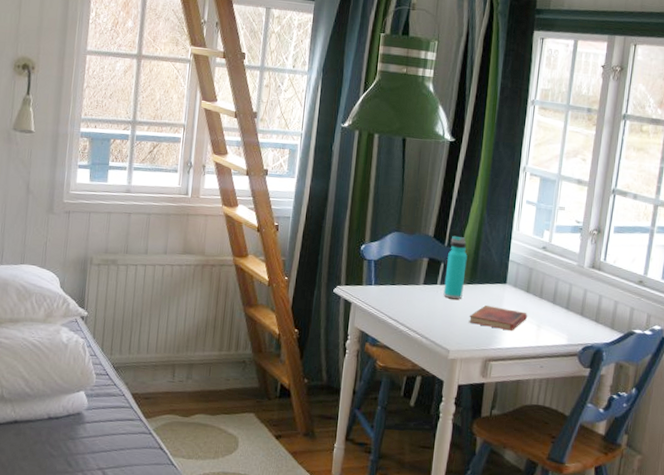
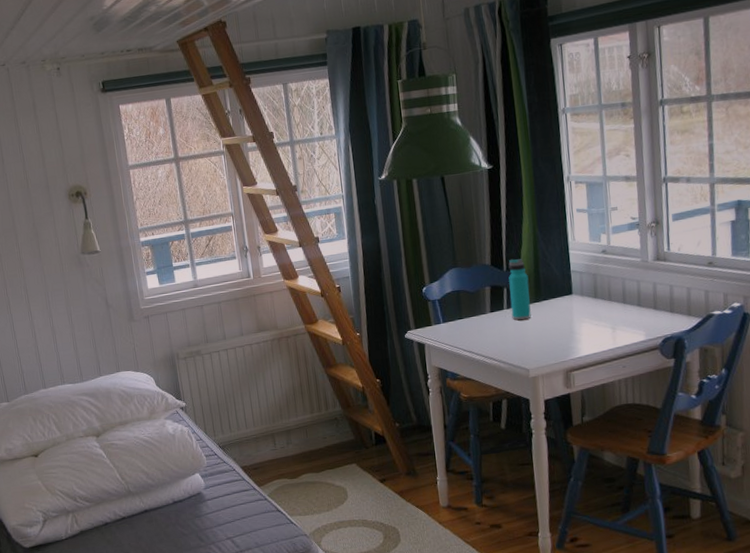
diary: present [468,305,528,331] -> none [542,317,601,340]

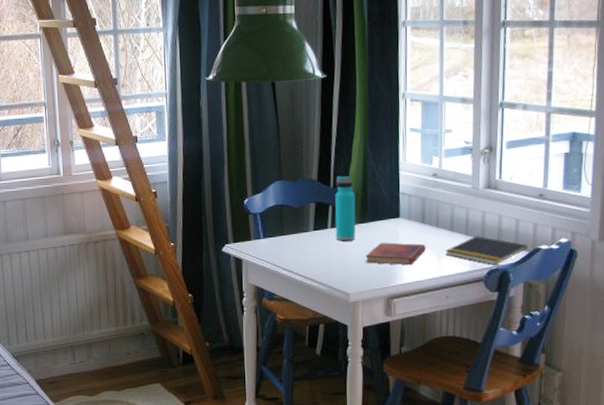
diary: none [542,317,601,340] -> present [365,242,426,266]
notepad: none [619,306,701,333] -> present [445,236,527,265]

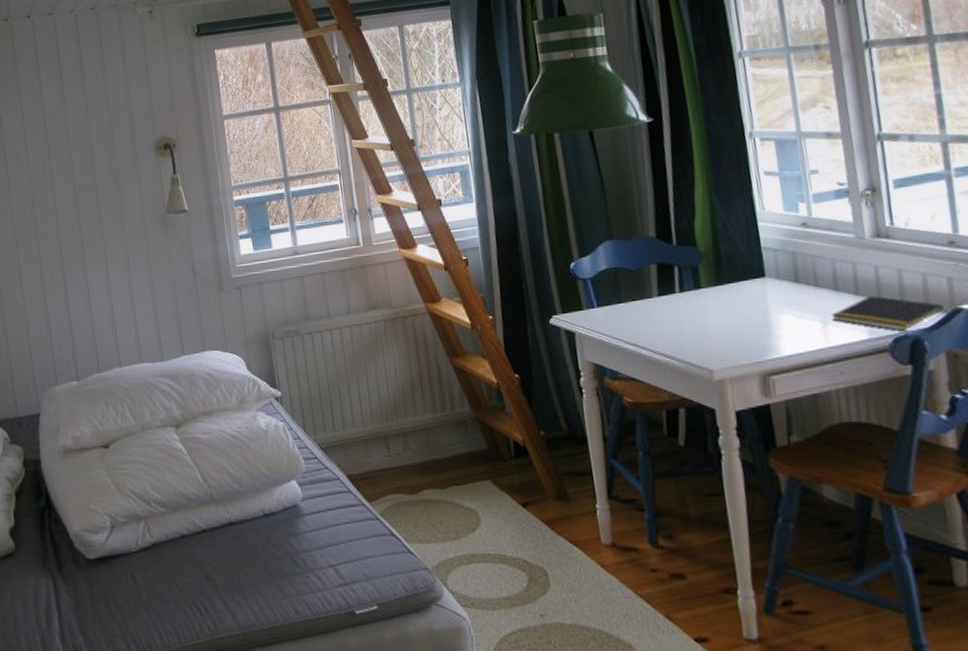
water bottle: present [335,175,356,241] -> none [679,230,712,308]
diary: present [365,242,426,266] -> none [728,307,806,335]

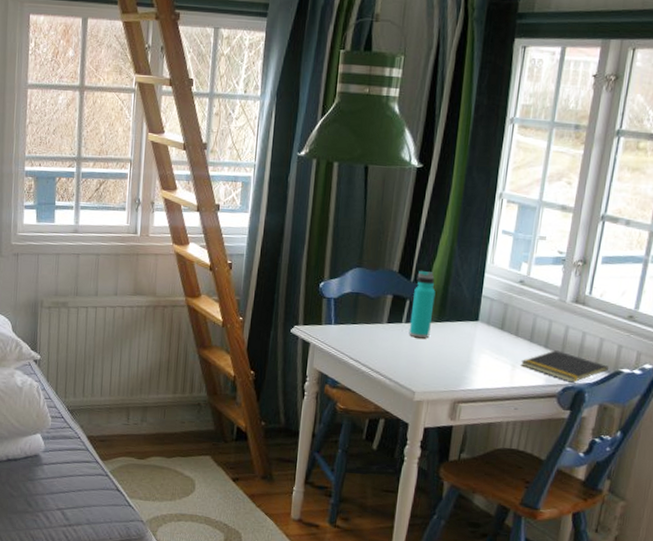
water bottle: none [679,230,712,308] -> present [408,270,436,339]

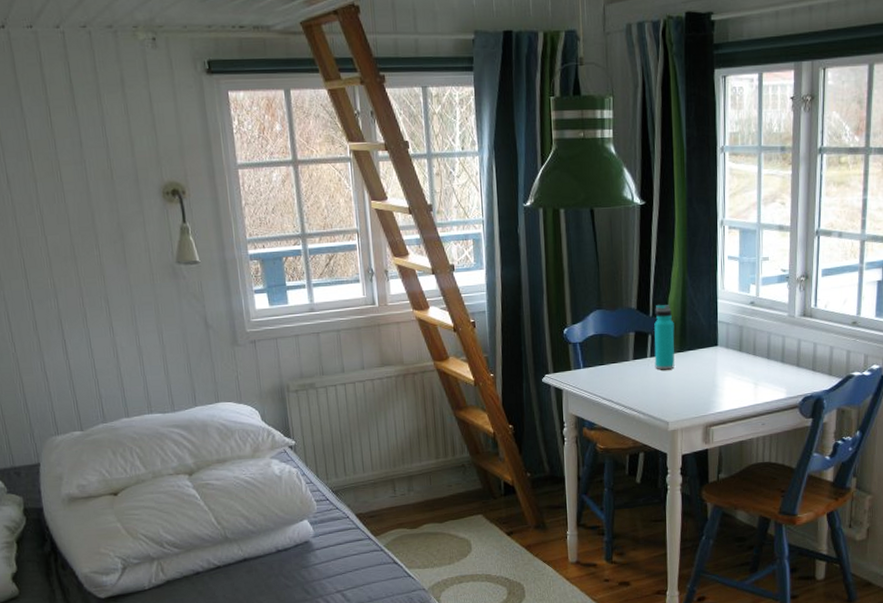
notepad: present [521,350,609,383] -> none [762,363,841,392]

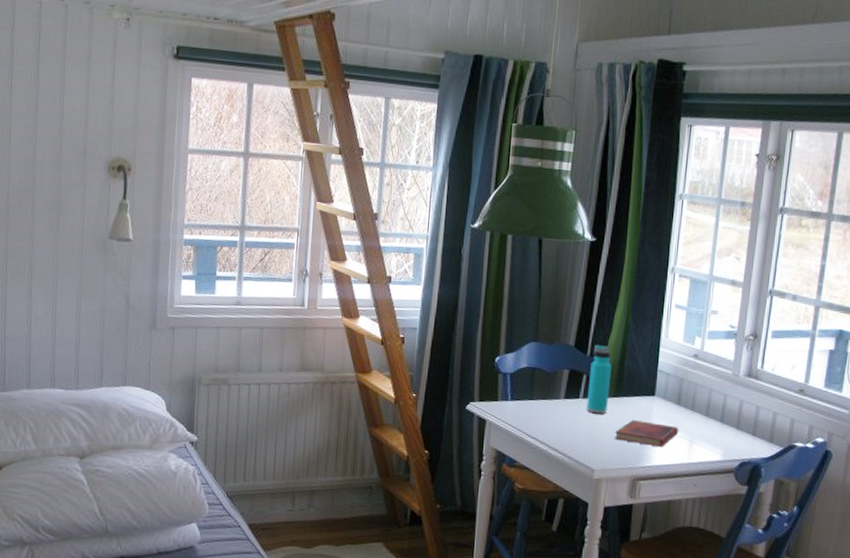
diary: none [684,371,744,394] -> present [614,420,679,448]

